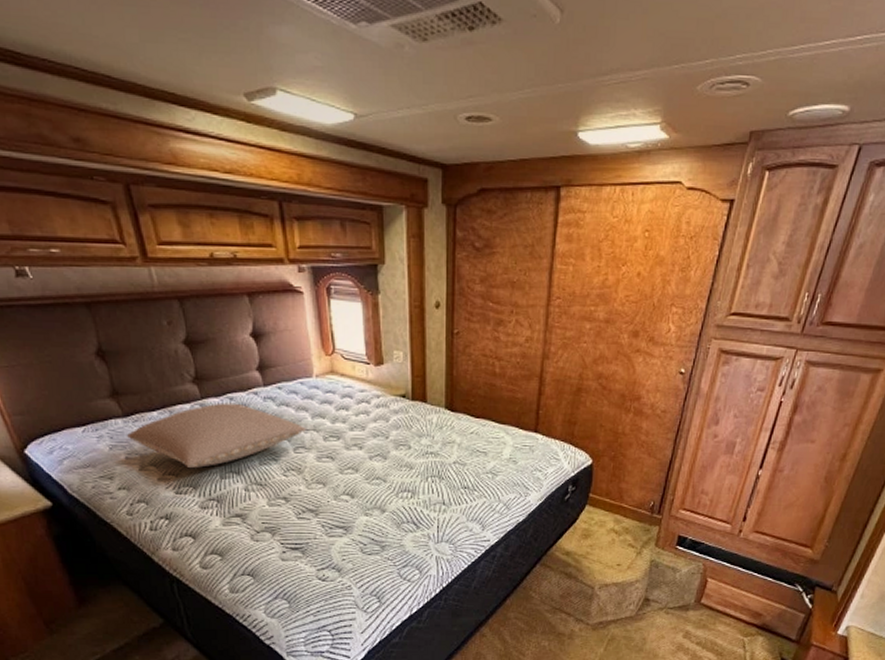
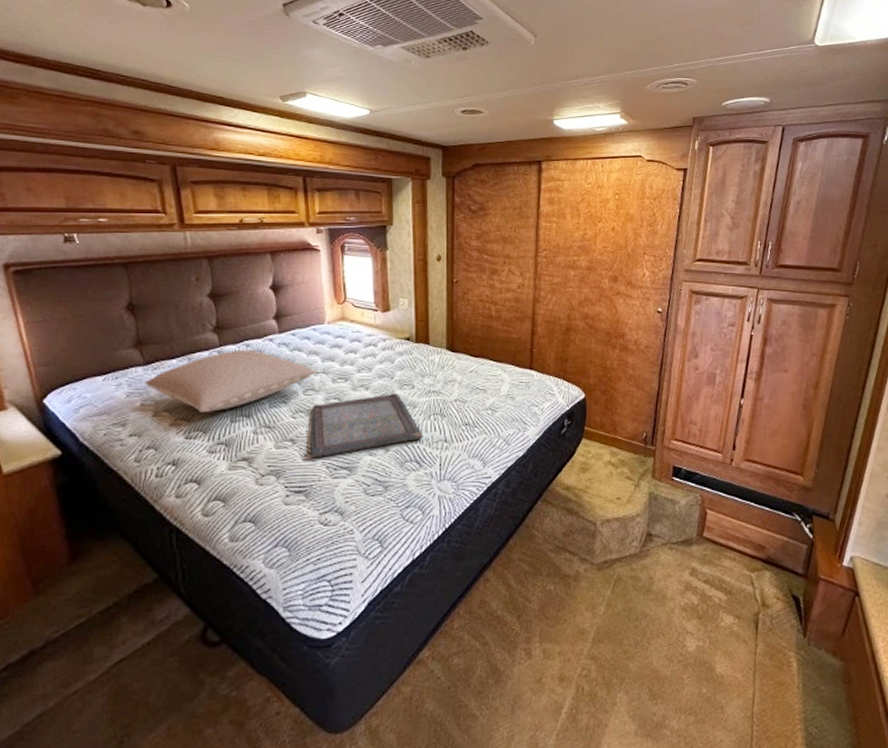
serving tray: none [304,454,421,517] -> present [310,394,423,459]

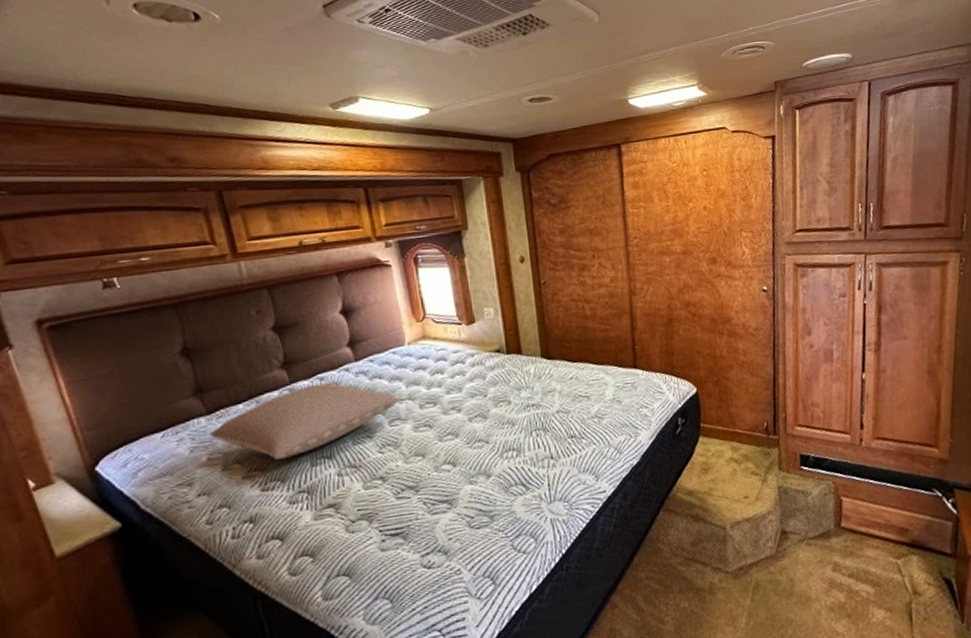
serving tray: present [310,394,423,459] -> none [400,412,527,496]

